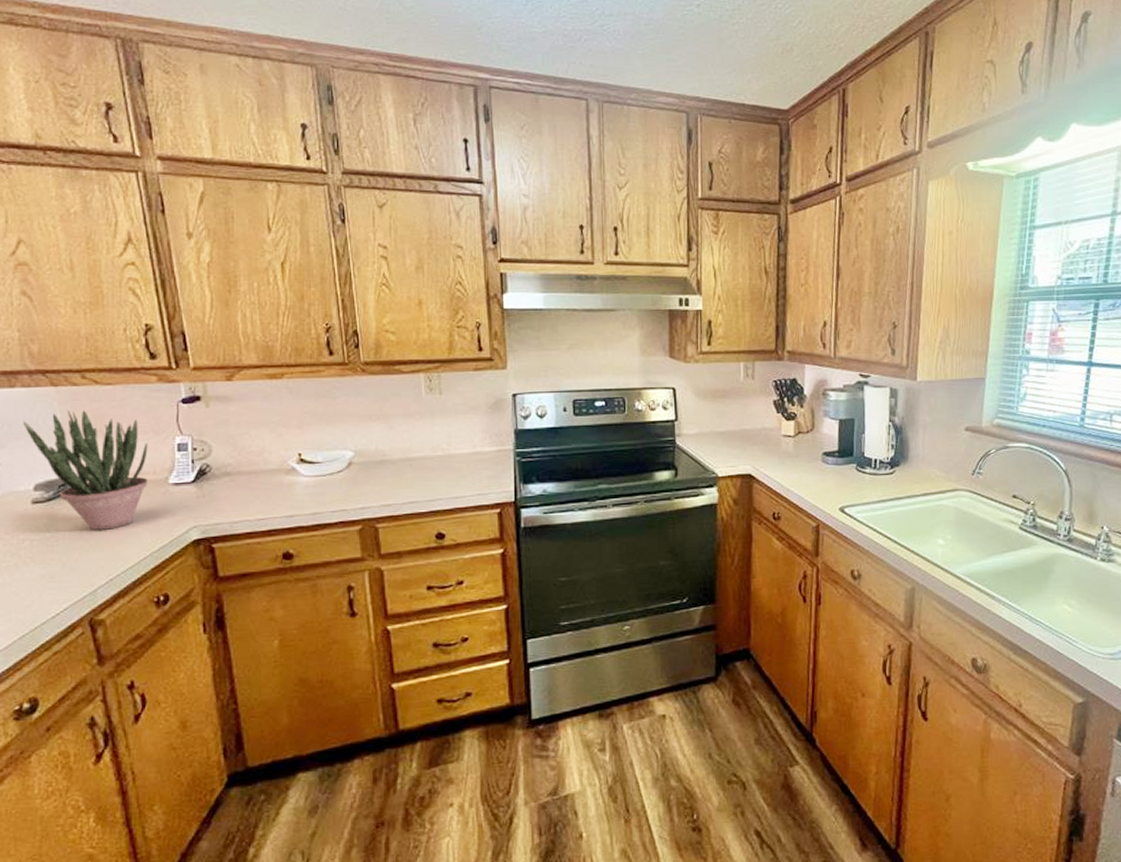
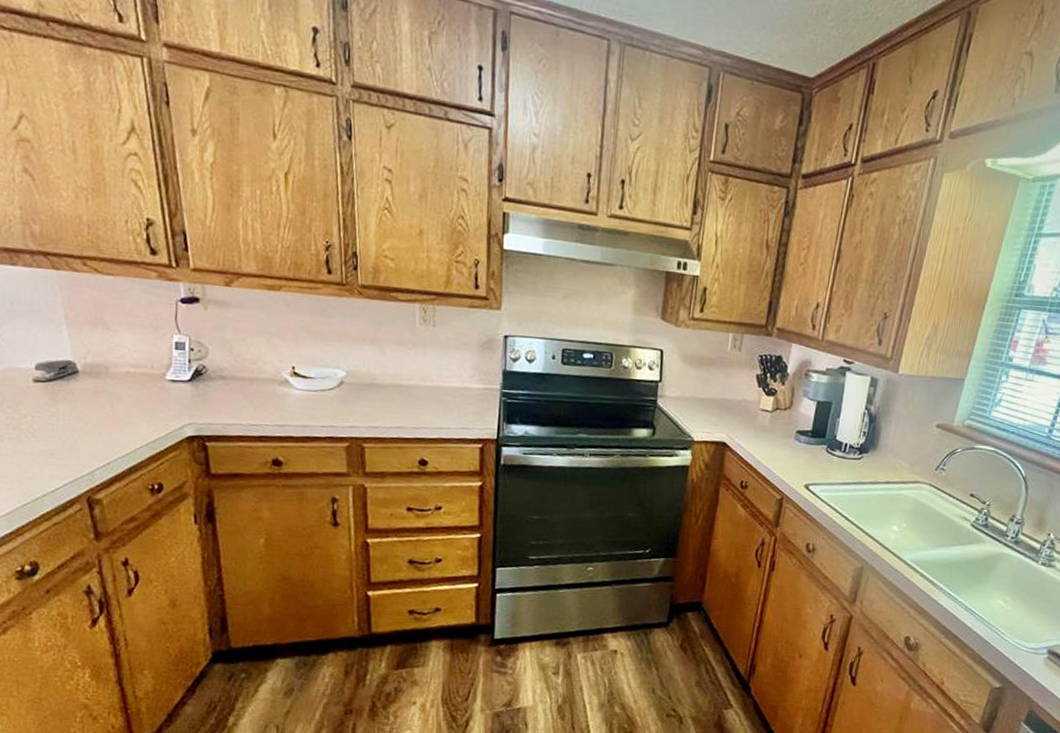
potted plant: present [23,410,148,530] -> none [25,295,146,416]

